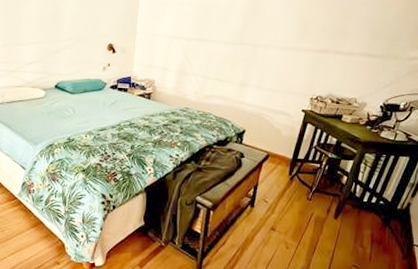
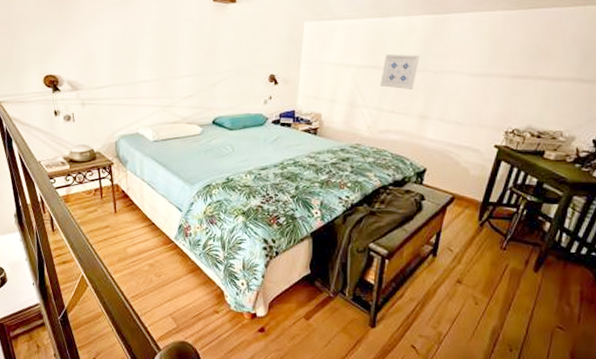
wall art: none [206,29,240,60] -> present [380,54,420,89]

